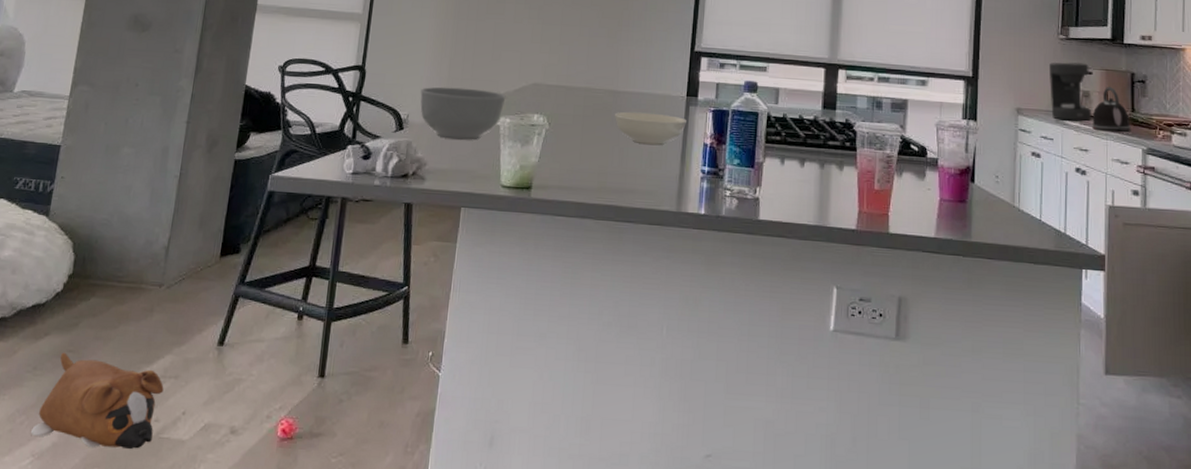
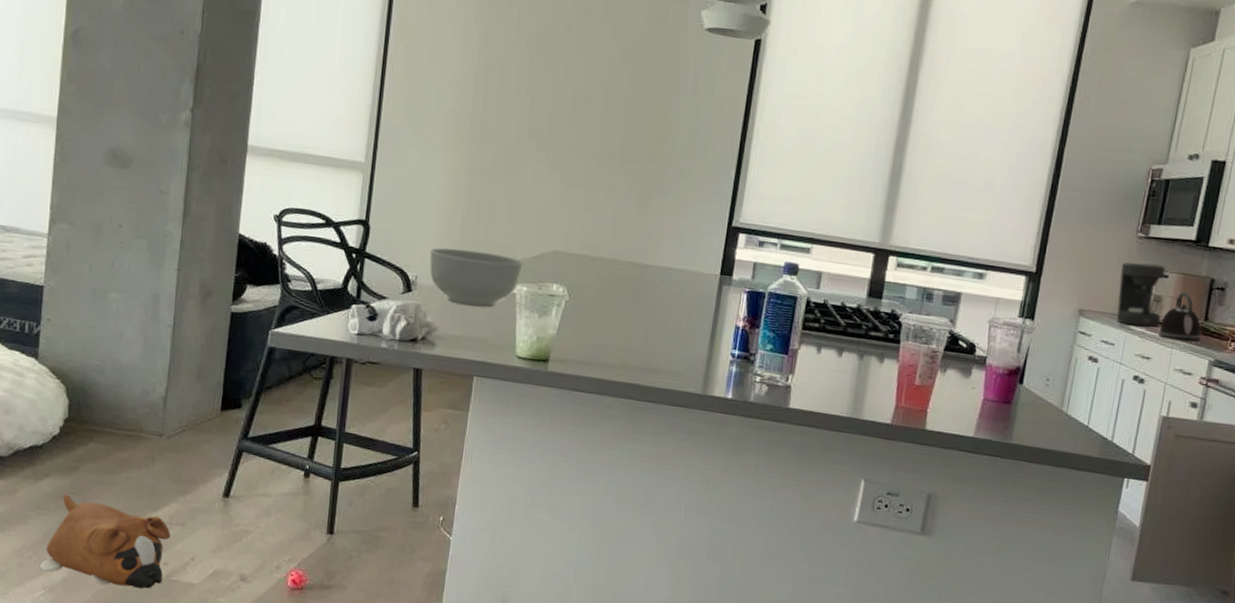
bowl: present [614,111,686,146] -> none [640,287,718,325]

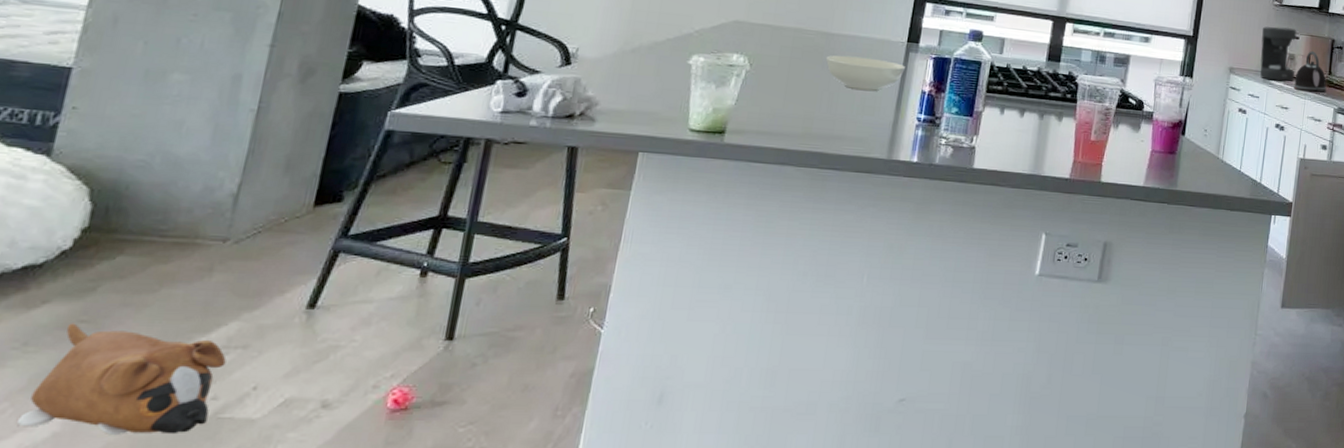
bowl: present [429,248,523,307] -> none [594,18,701,79]
bowl: none [640,287,718,325] -> present [825,55,905,91]

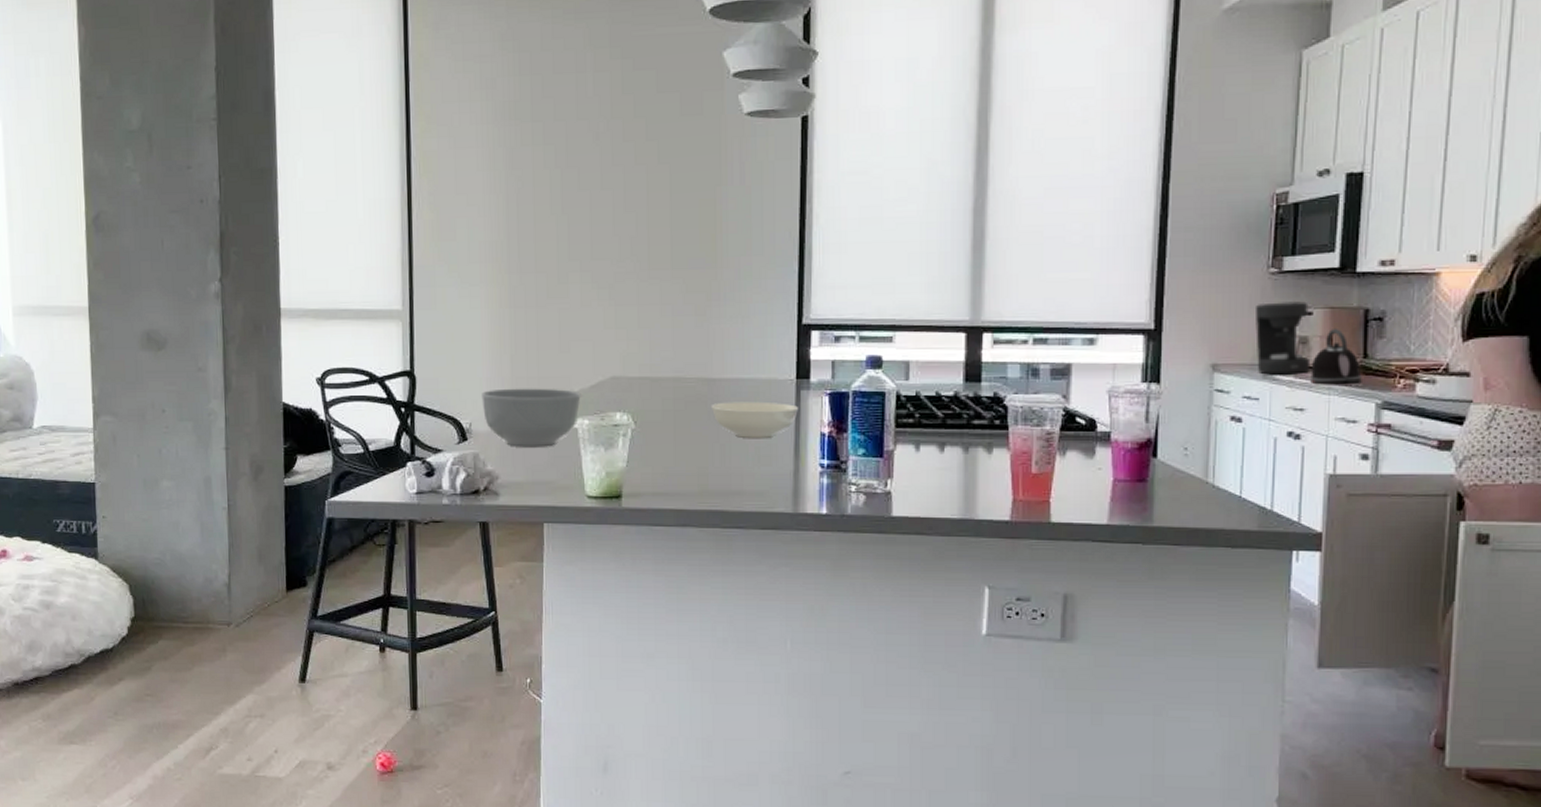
dog toy: present [16,323,227,436] -> none [124,696,251,789]
bowl: none [594,18,701,79] -> present [481,388,581,447]

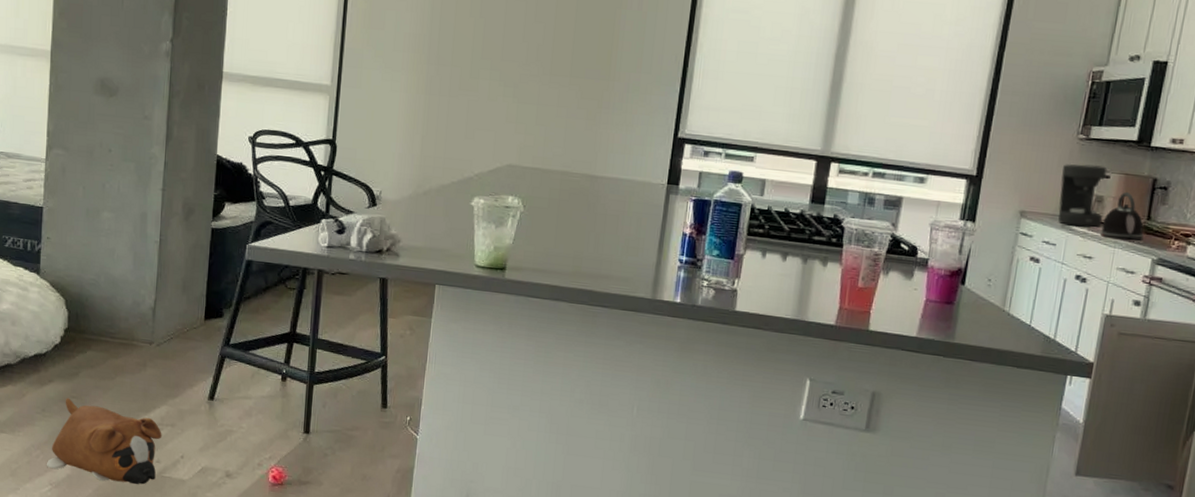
dog toy: none [124,696,251,789] -> present [46,397,162,485]
bowl: present [481,388,581,447] -> none [392,164,480,219]
bowl: present [711,401,798,439] -> none [591,197,666,233]

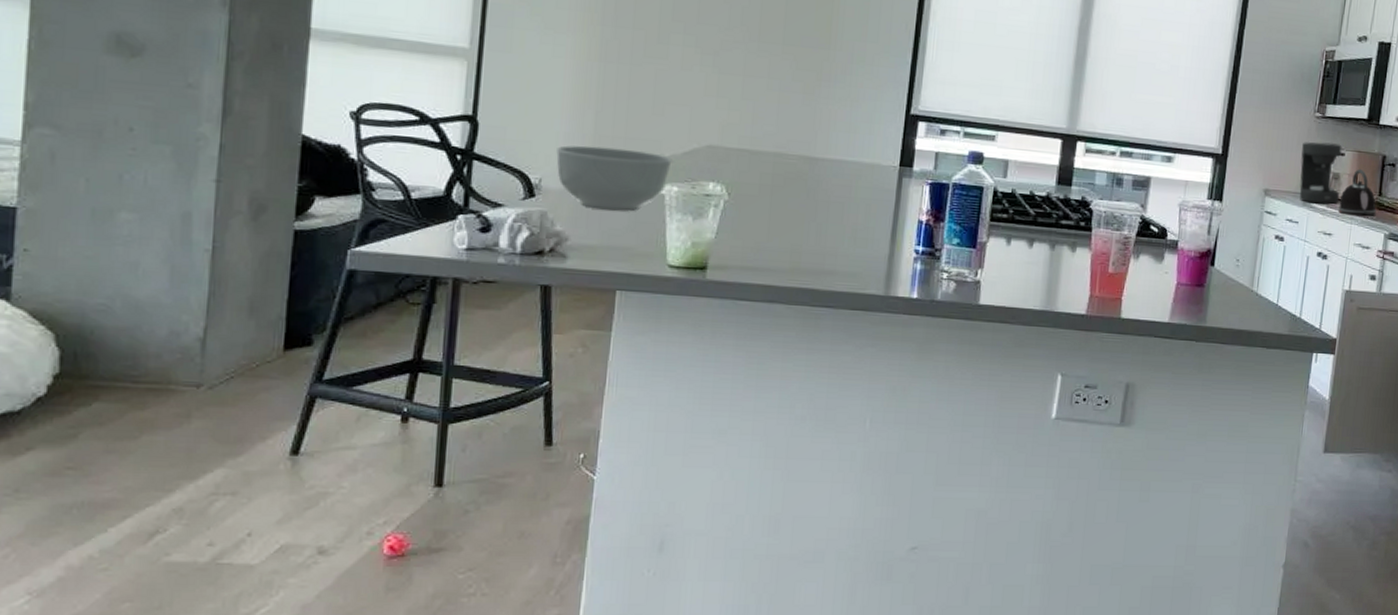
dog toy: present [46,397,162,485] -> none [21,470,217,581]
bowl: none [392,164,480,219] -> present [556,145,672,211]

